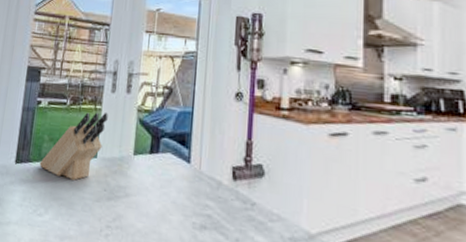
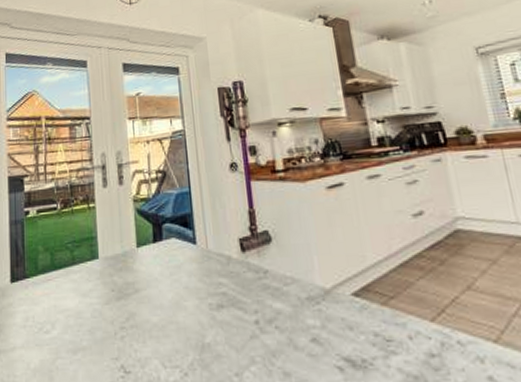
knife block: present [39,112,108,180] -> none [37,208,104,287]

